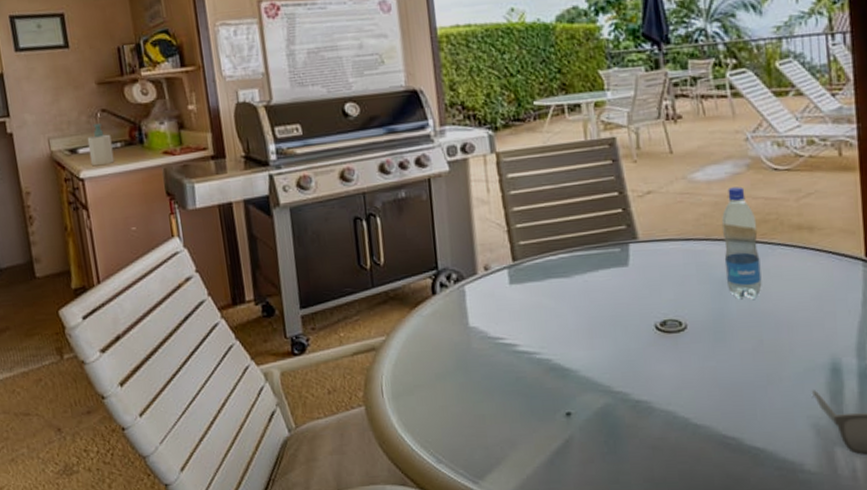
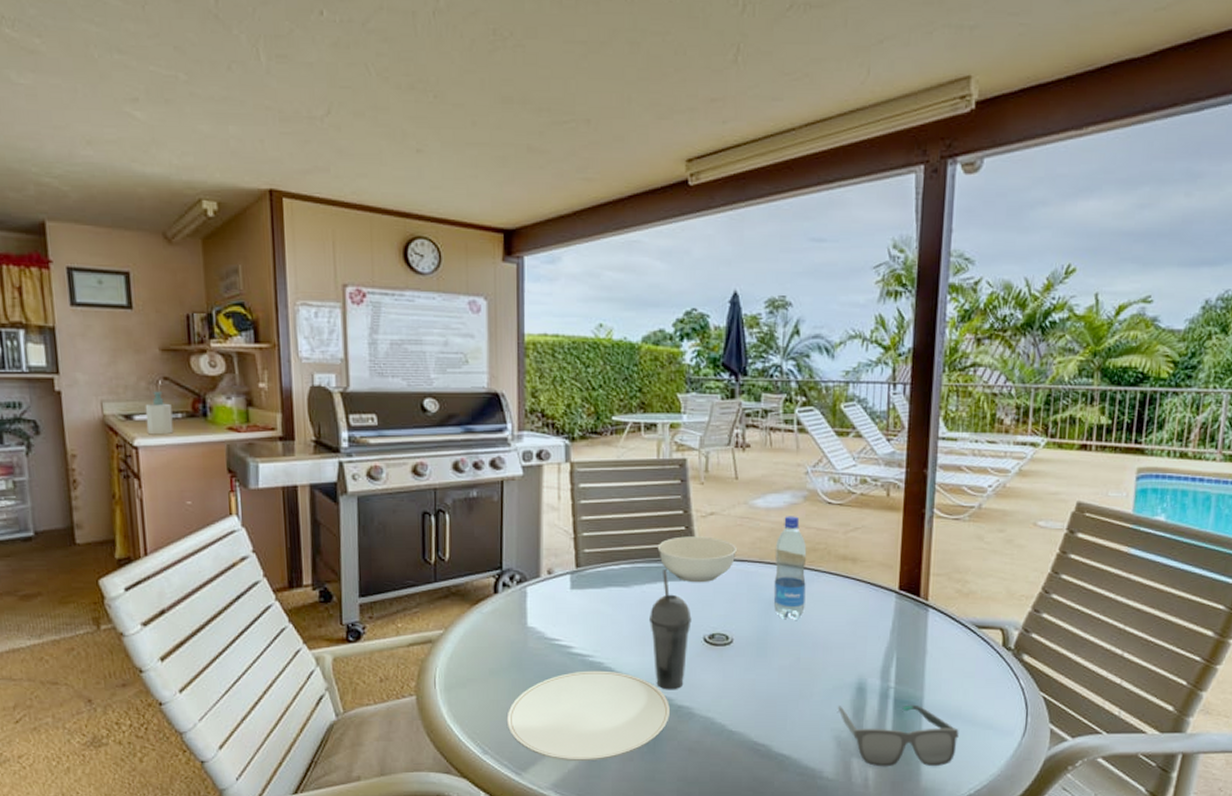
plate: none [457,367,628,467] -> present [506,670,670,762]
beverage cup: none [594,255,640,384] -> present [648,569,692,690]
bowl: none [595,217,680,268] -> present [657,536,737,583]

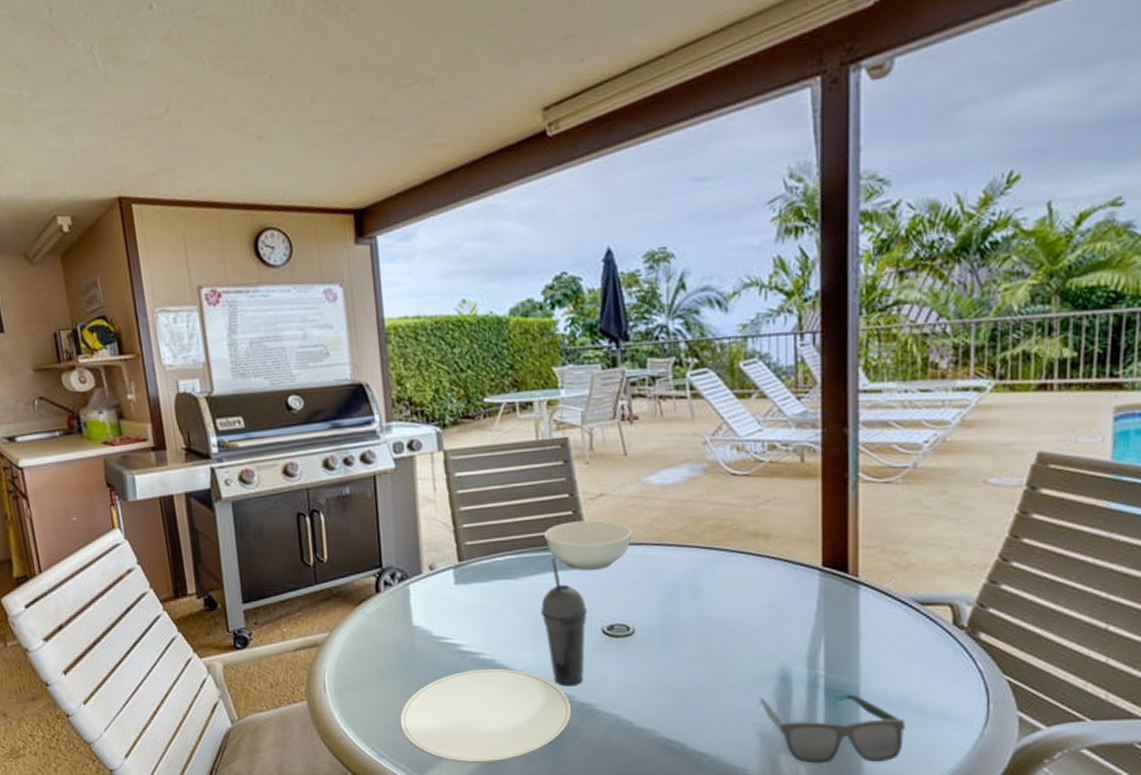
soap bottle: present [145,391,174,435] -> none [25,411,54,455]
bottle: present [773,516,807,620] -> none [674,491,714,606]

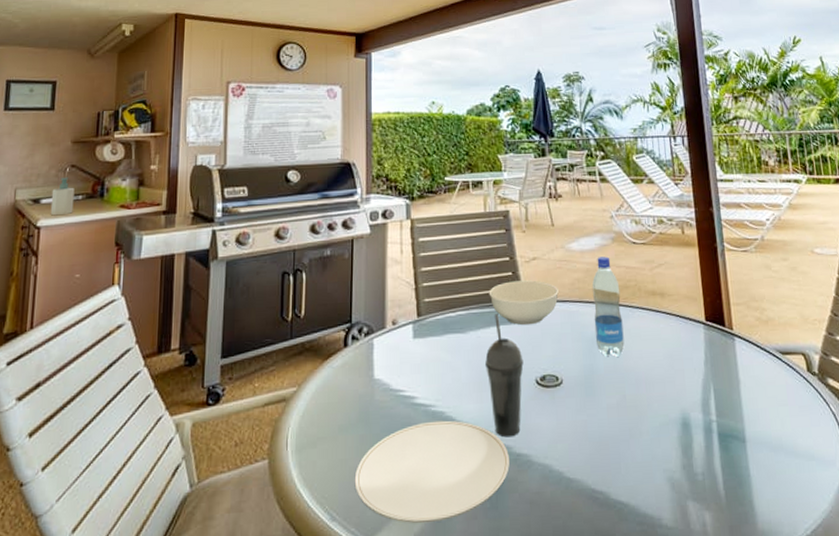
soap bottle: none [25,411,54,455] -> present [50,177,75,216]
bottle: none [674,491,714,606] -> present [591,256,625,357]
sunglasses: present [758,694,905,764] -> none [666,438,785,510]

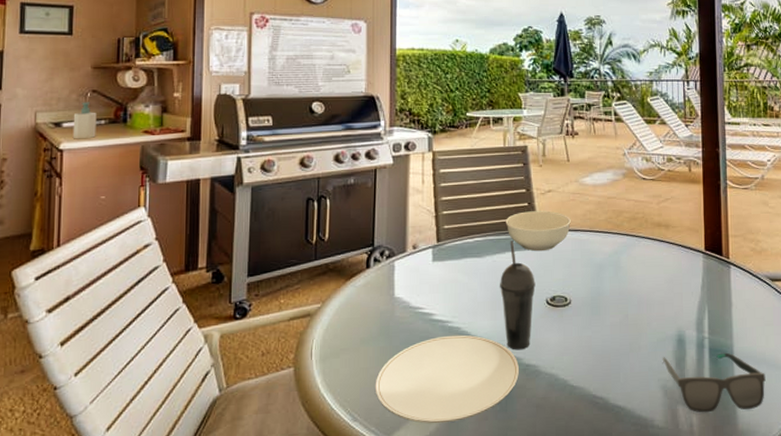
bottle: present [591,256,625,357] -> none [602,191,630,281]
sunglasses: none [666,438,785,510] -> present [662,352,766,413]

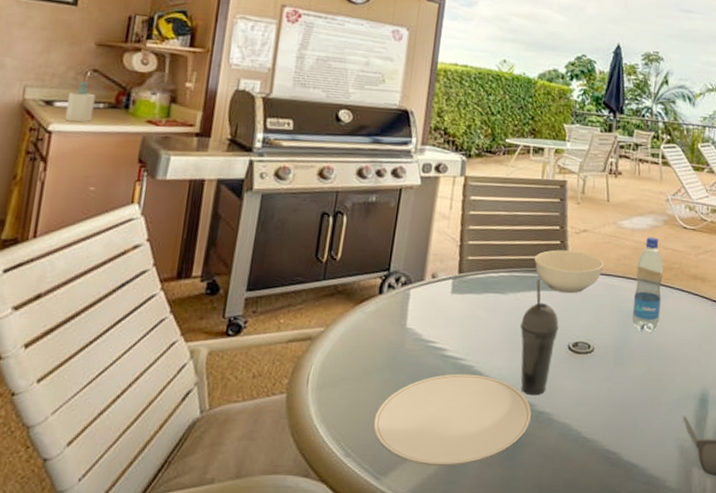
bottle: none [602,191,630,281] -> present [632,237,664,332]

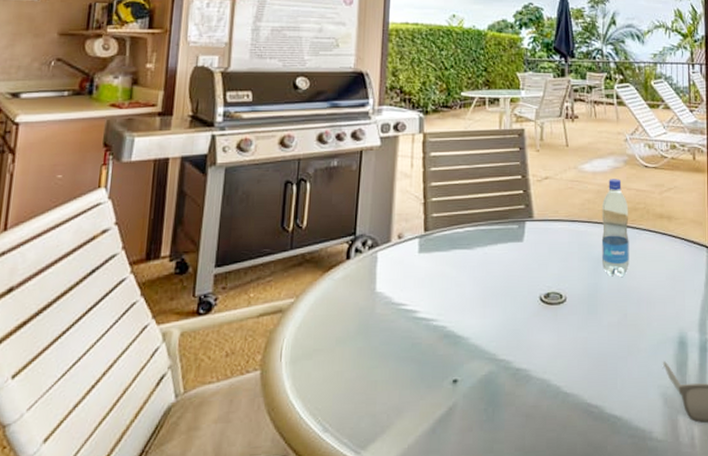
soap bottle: present [64,81,96,123] -> none [31,71,60,112]
plate: present [373,373,531,467] -> none [349,334,508,435]
beverage cup: present [519,279,559,396] -> none [489,231,529,353]
bowl: present [534,250,604,294] -> none [498,199,568,244]

